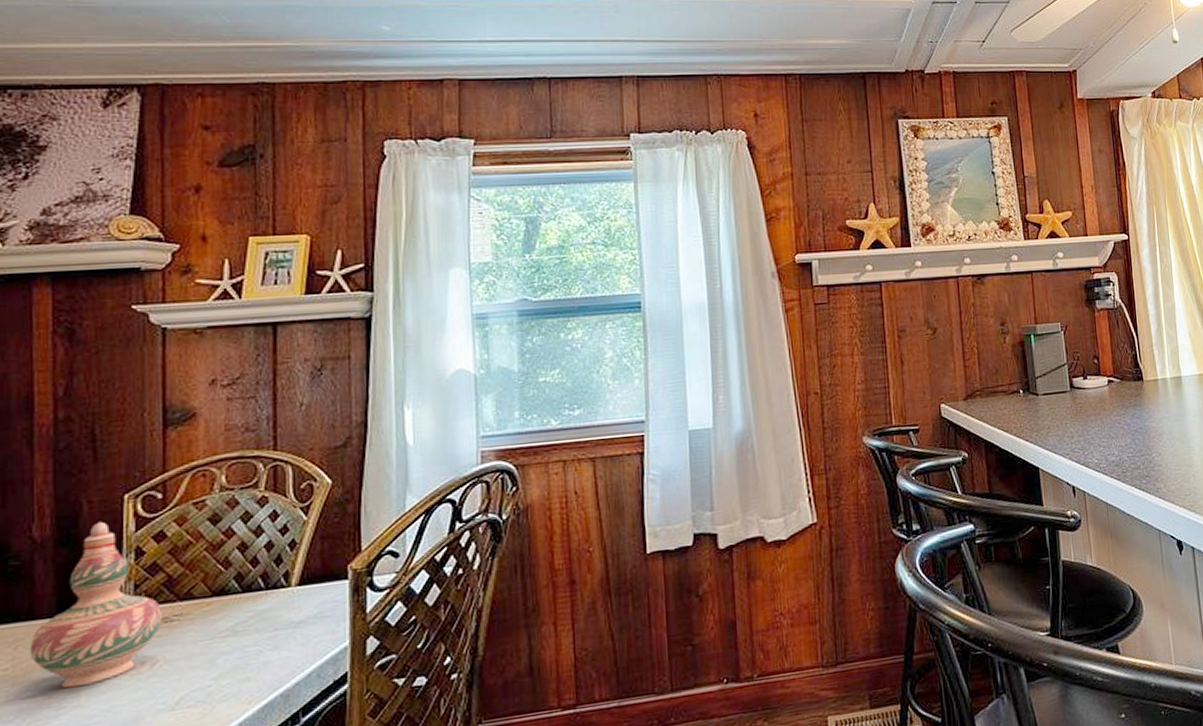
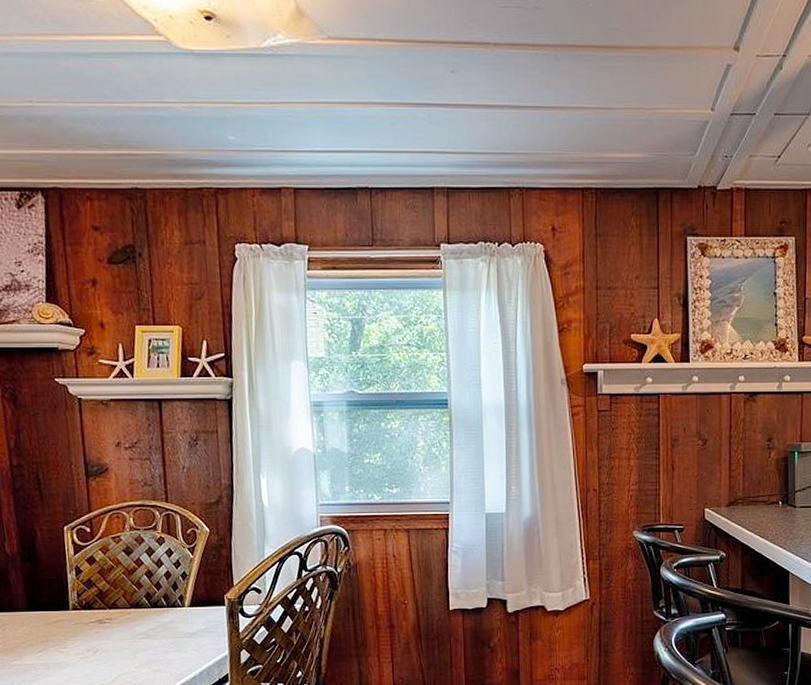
decorative vase: present [29,521,162,688] -> none [13,545,98,662]

